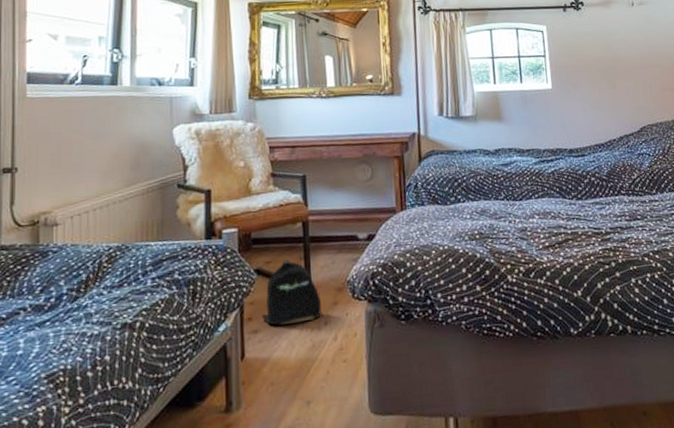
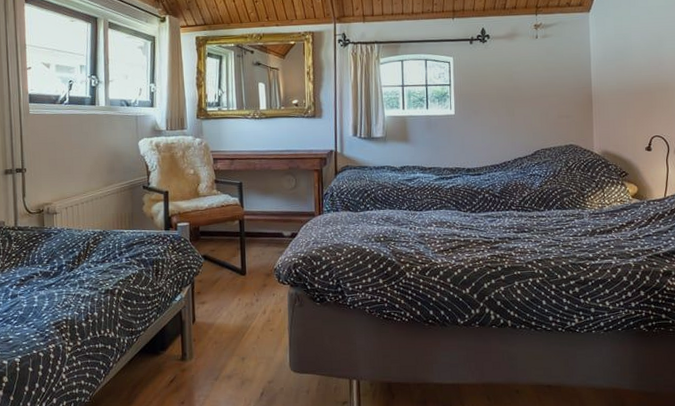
backpack: present [261,259,322,326] -> none [207,249,254,299]

